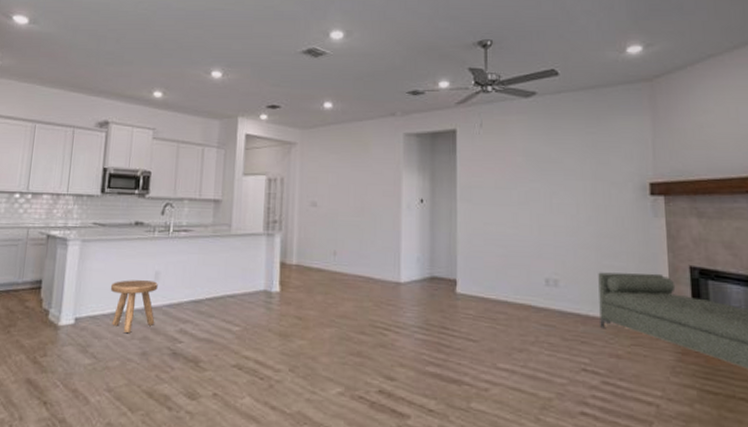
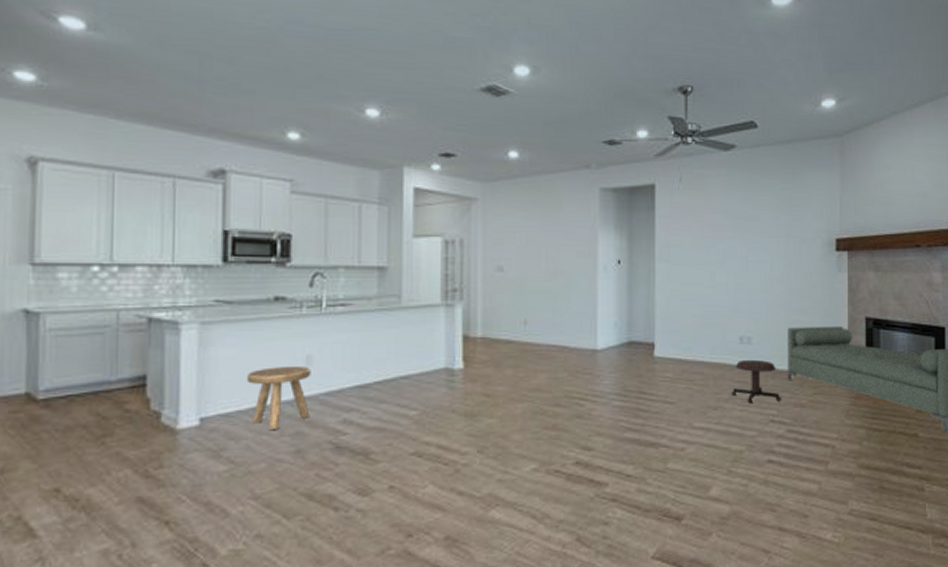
stool: none [537,302,595,350] -> present [730,359,782,404]

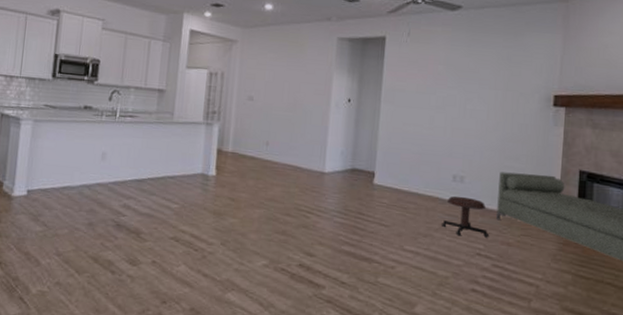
stool: present [246,367,311,429] -> none [60,158,105,205]

